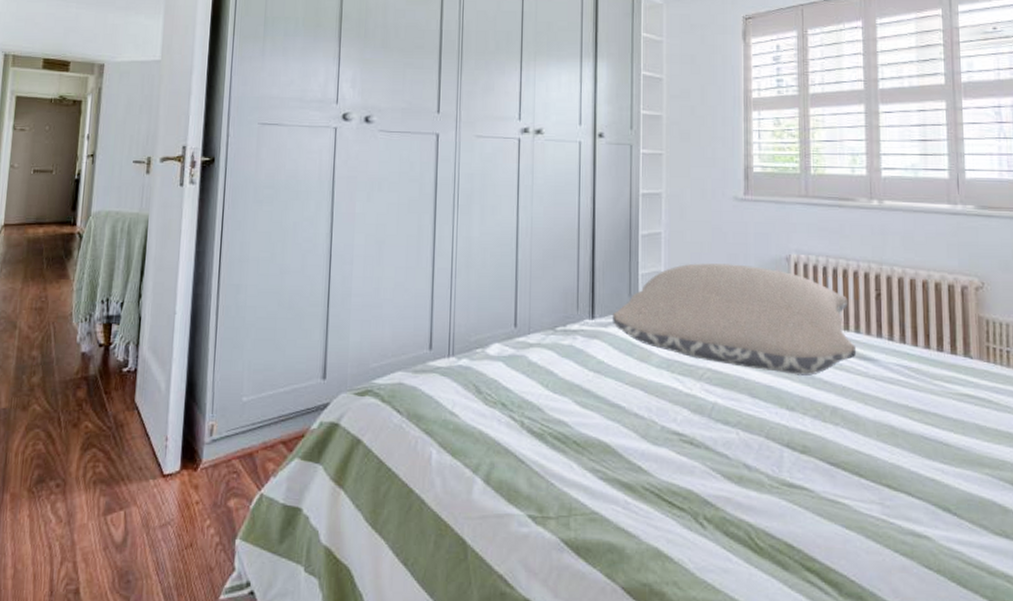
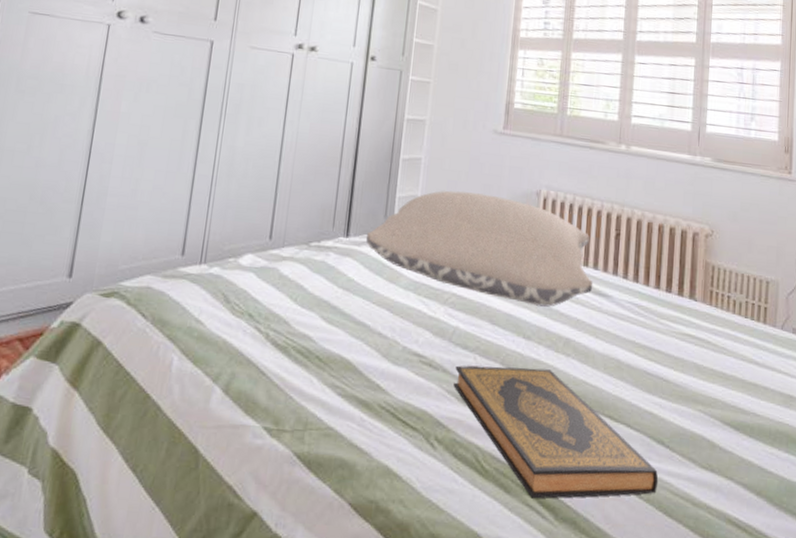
hardback book: none [718,440,948,575] -> present [453,365,659,499]

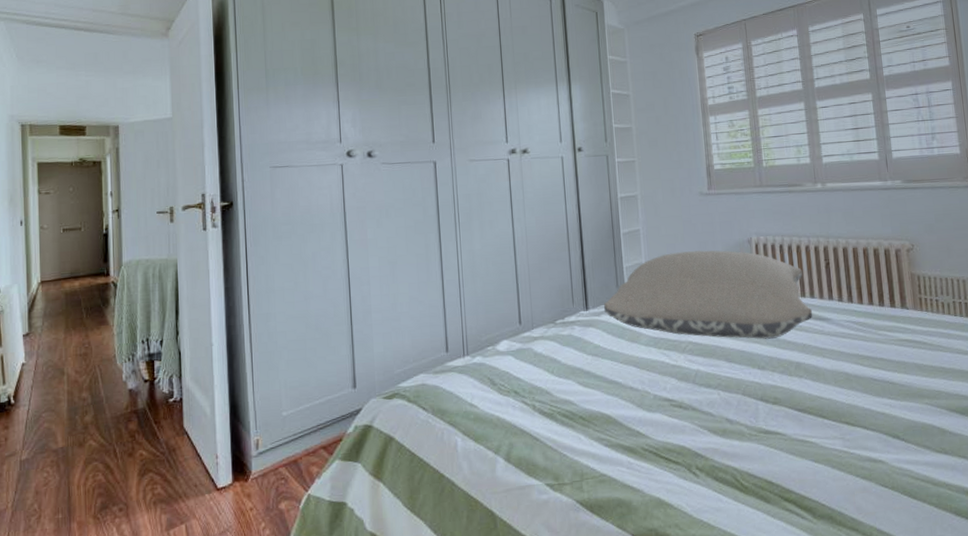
hardback book: present [453,365,659,499] -> none [703,392,900,504]

